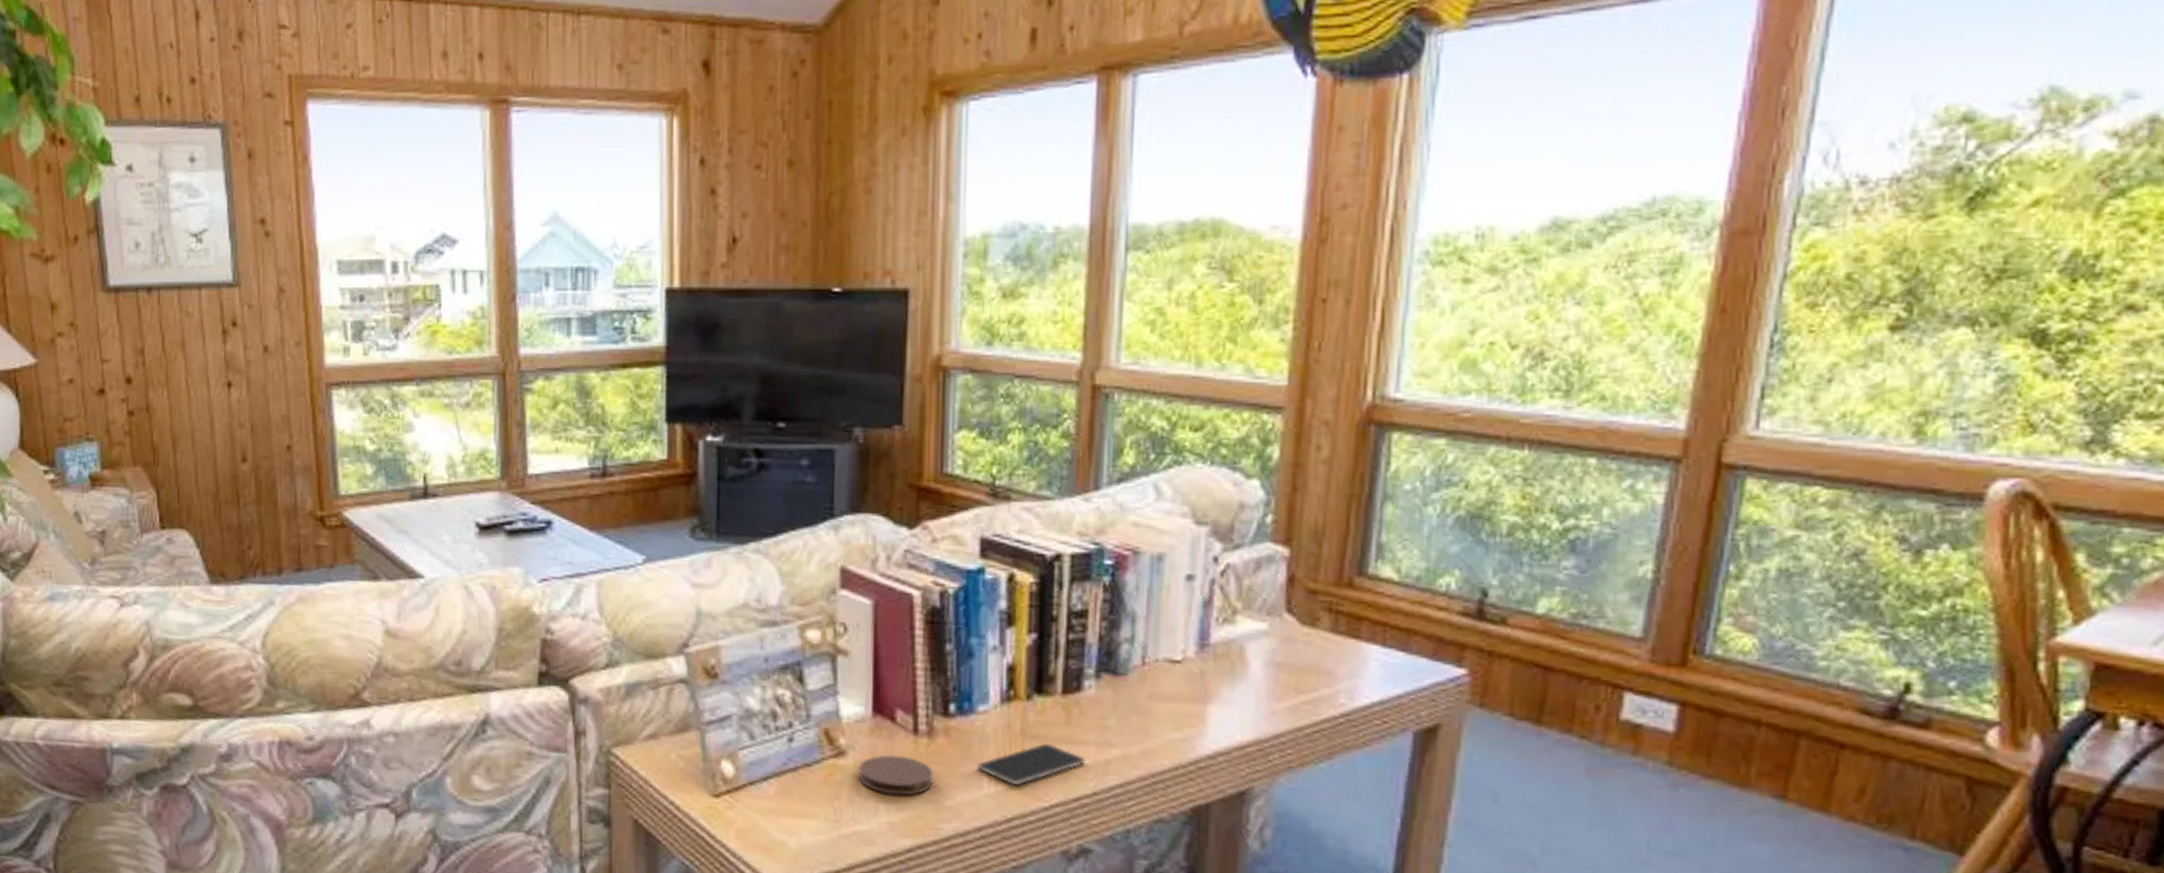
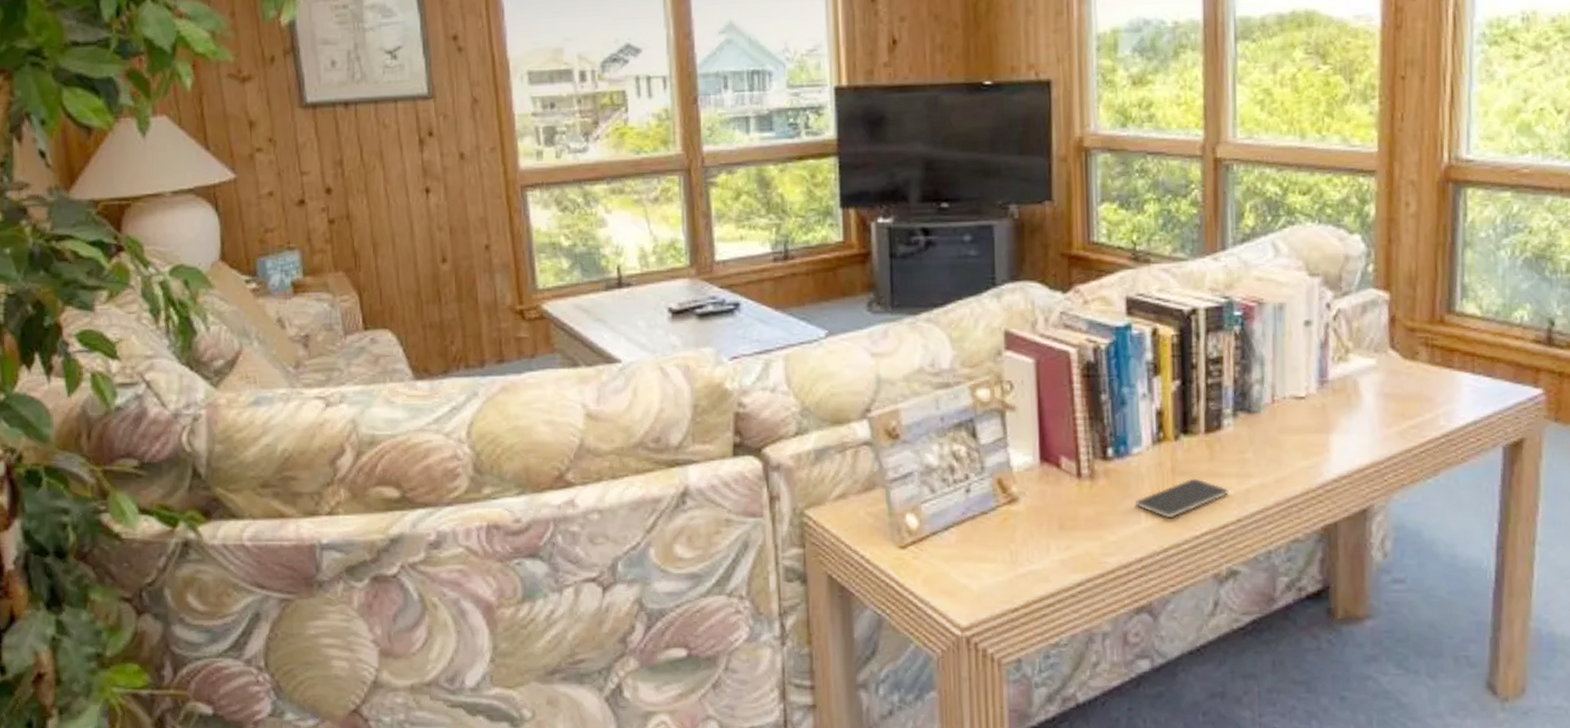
coaster: present [858,755,935,796] -> none [1030,498,1098,535]

